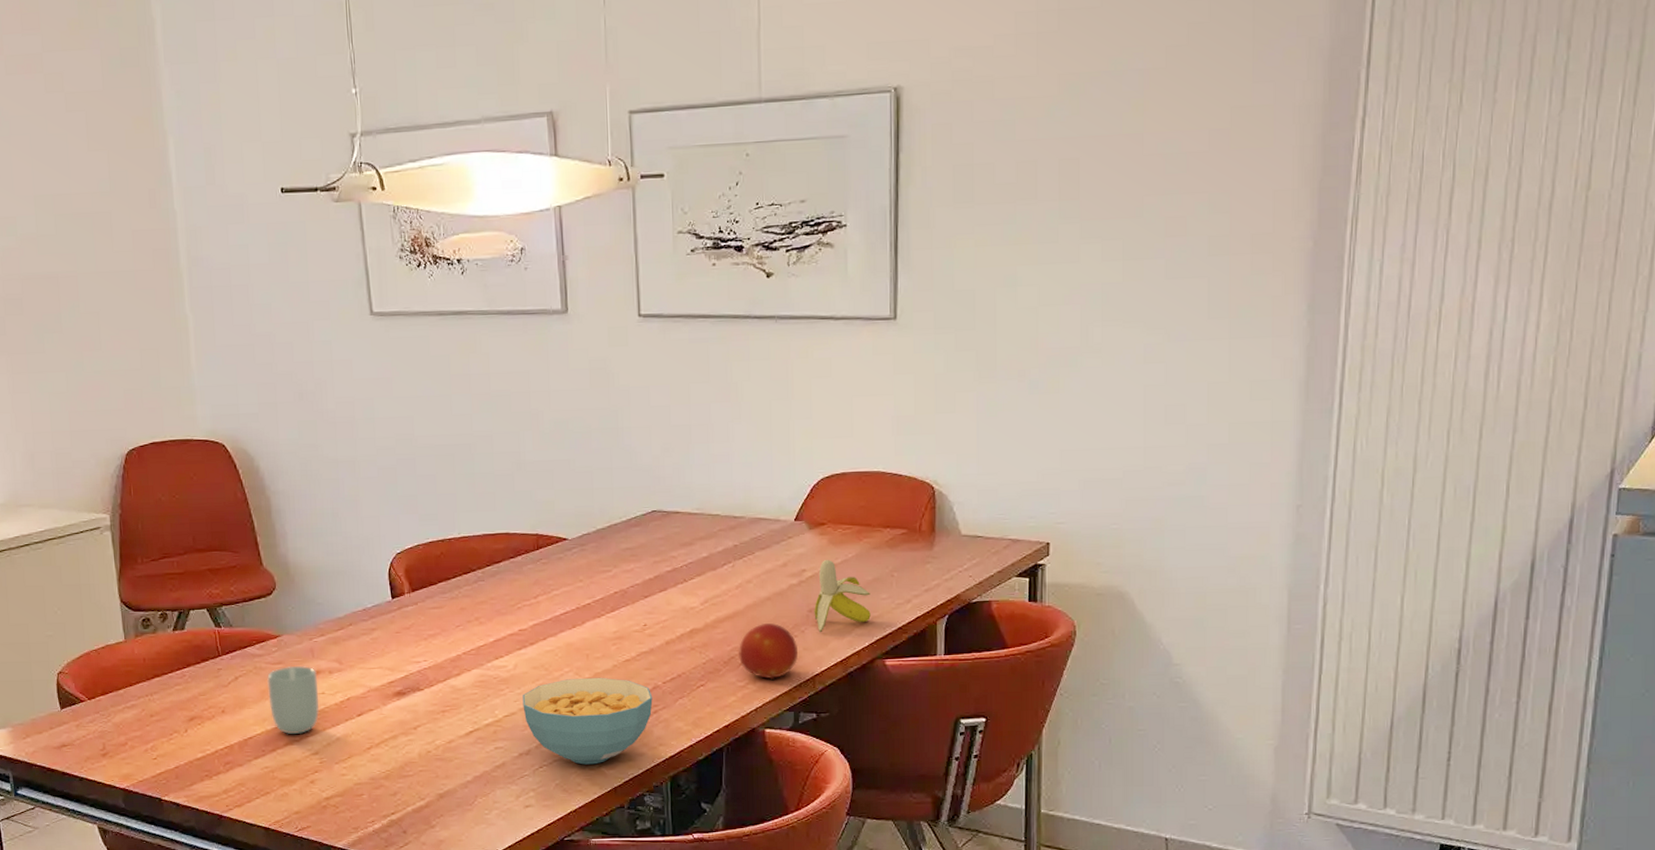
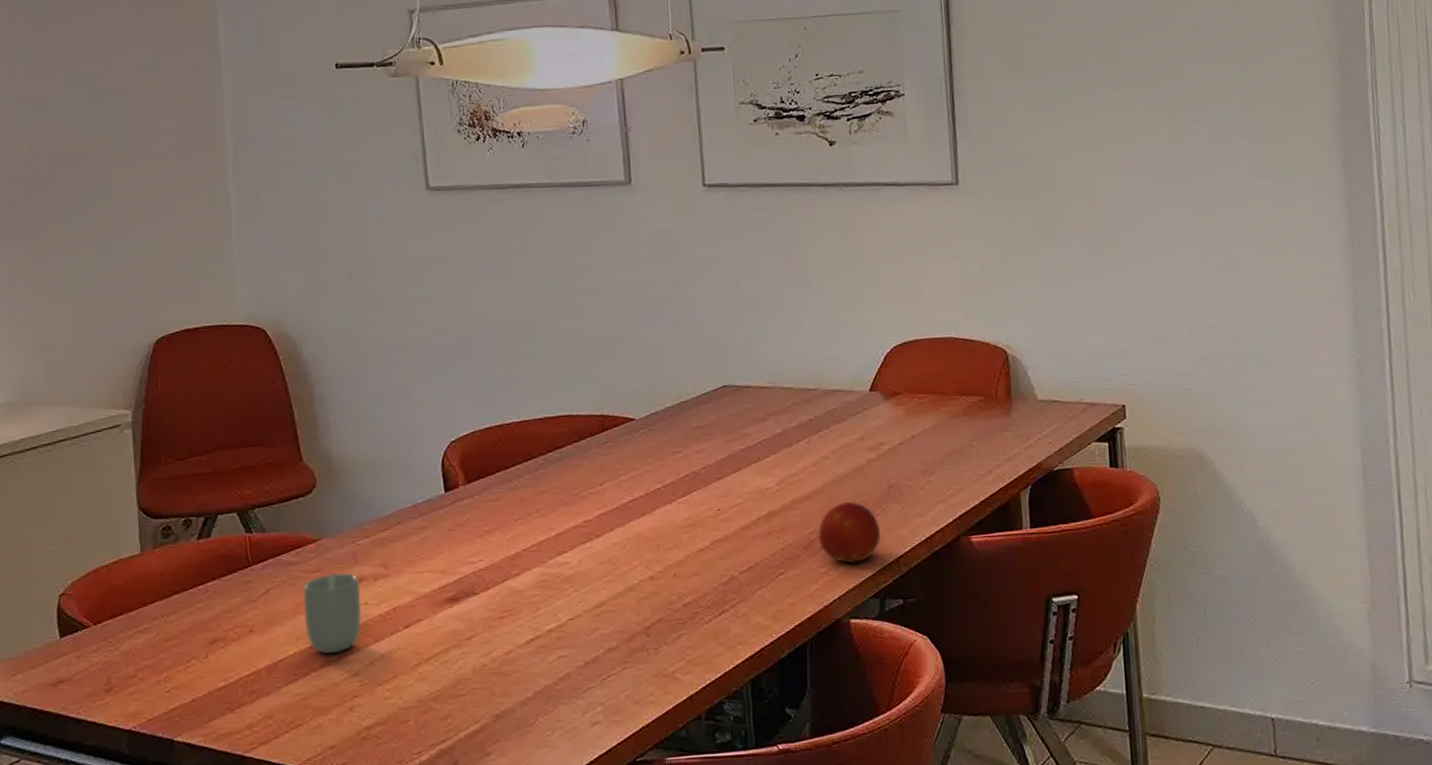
cereal bowl: present [522,677,653,765] -> none [588,570,730,671]
banana: present [814,560,871,633] -> none [894,431,953,510]

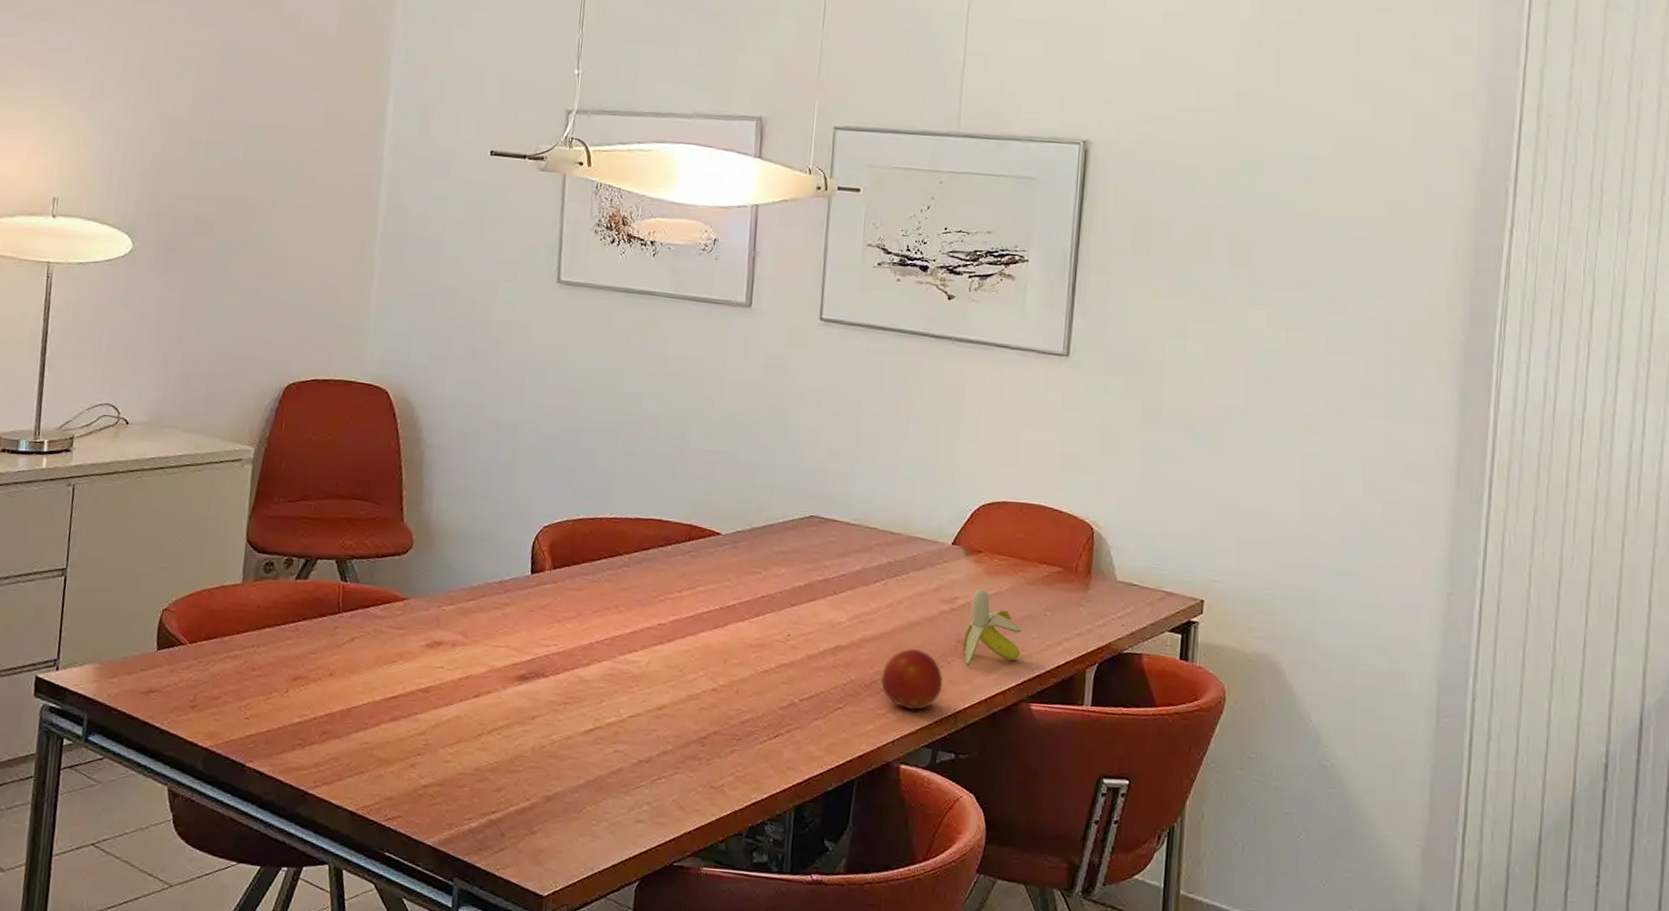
cup: present [303,573,362,654] -> none [382,632,439,710]
banana: none [894,431,953,510] -> present [962,589,1021,667]

